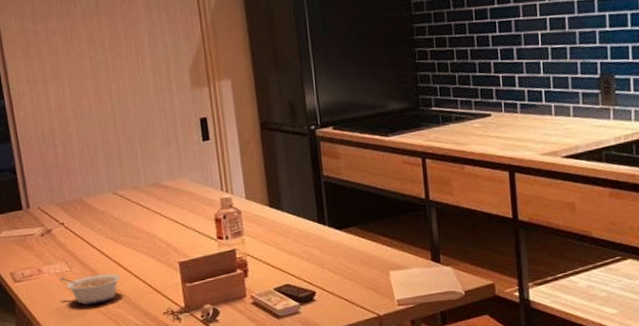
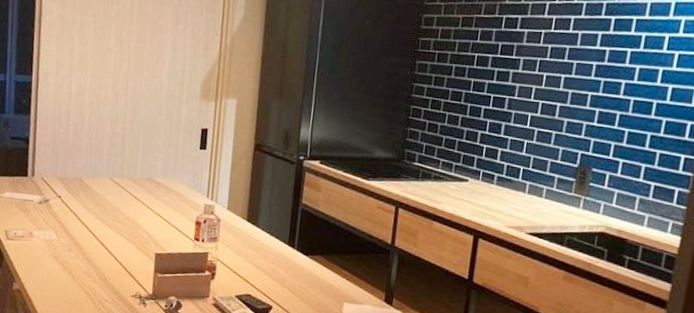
legume: present [59,273,121,305] -> none [47,244,101,275]

